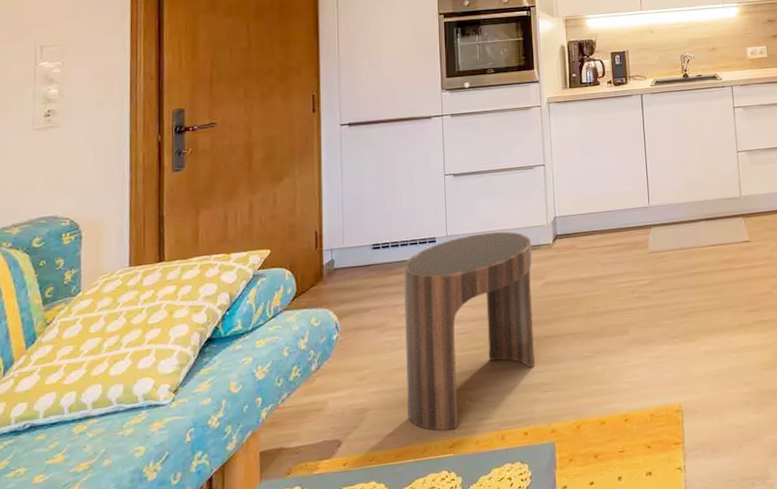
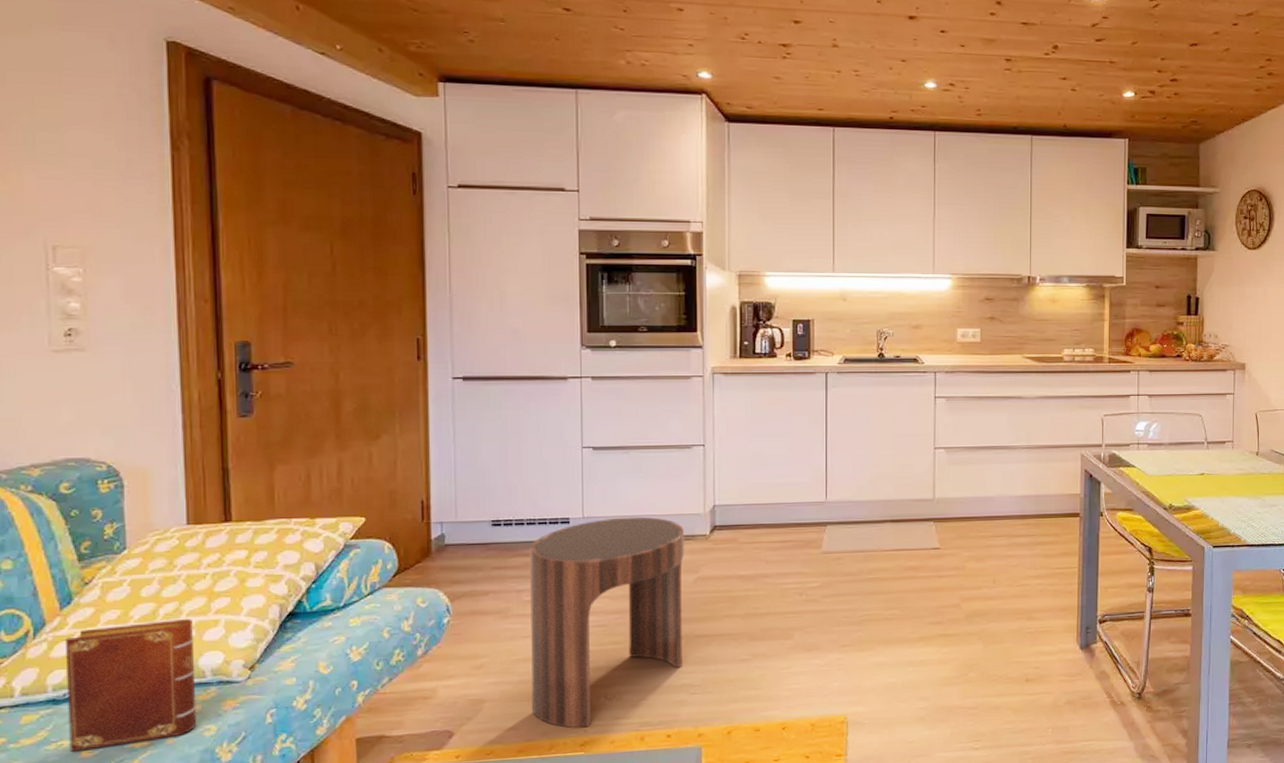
book: none [25,349,131,480] -> present [66,618,197,753]

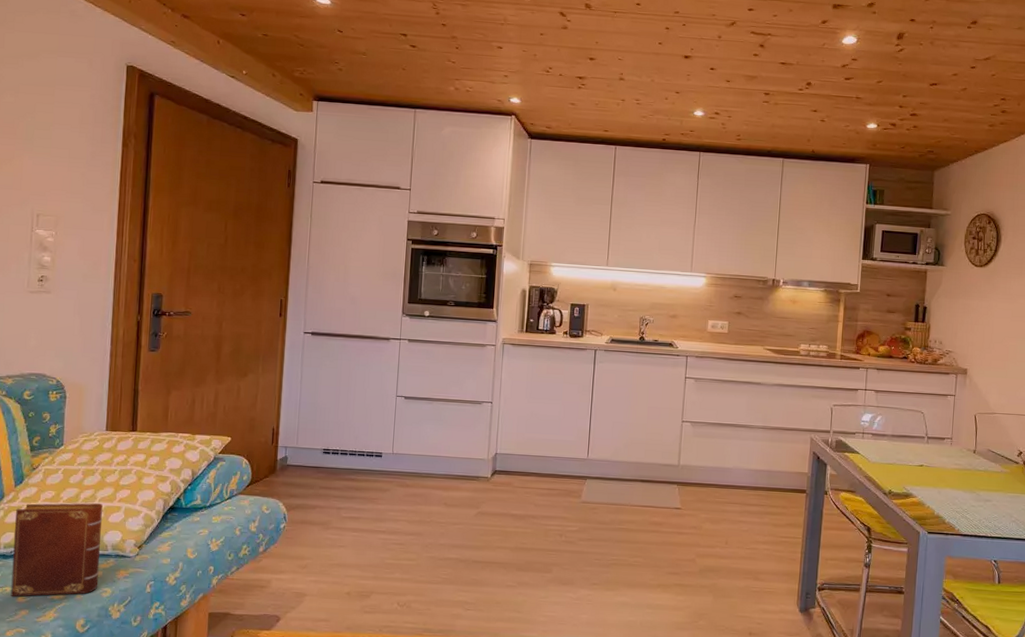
side table: present [528,516,685,728] -> none [341,456,471,627]

